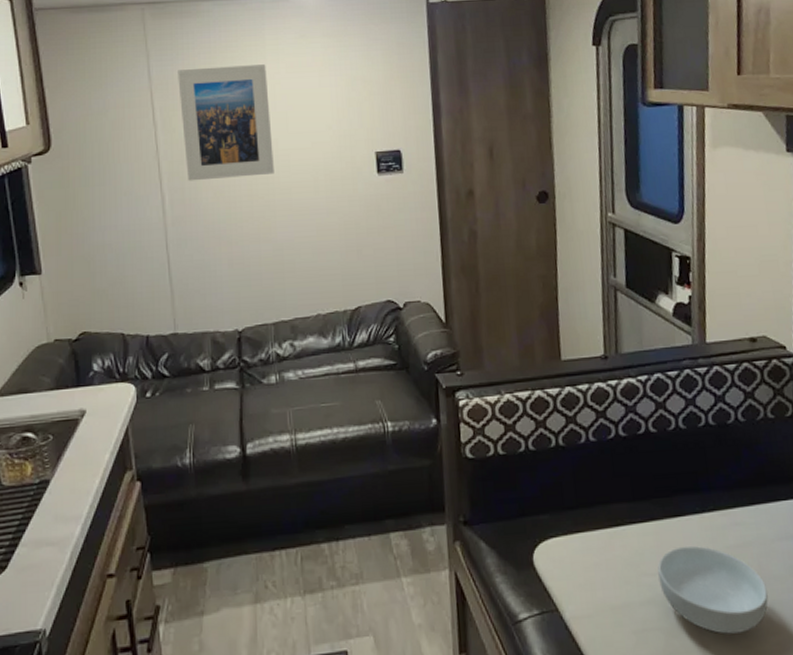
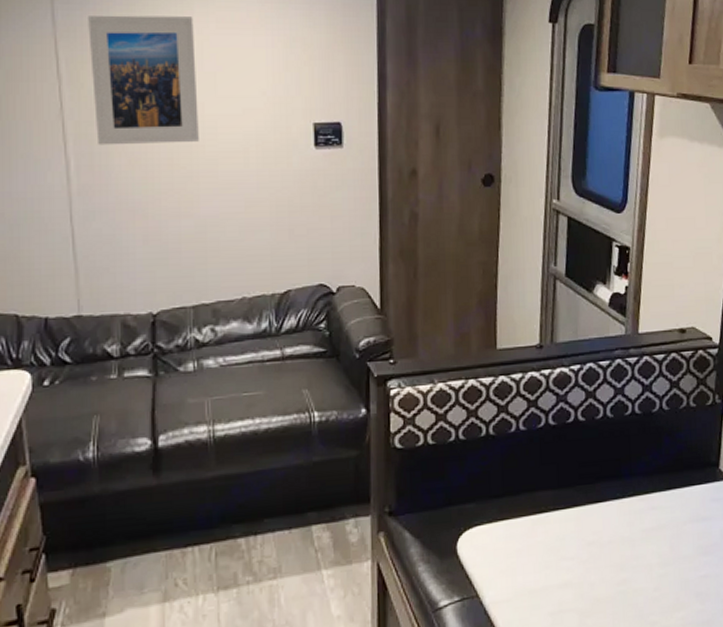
cereal bowl: present [658,545,768,634] -> none [577,529,676,612]

